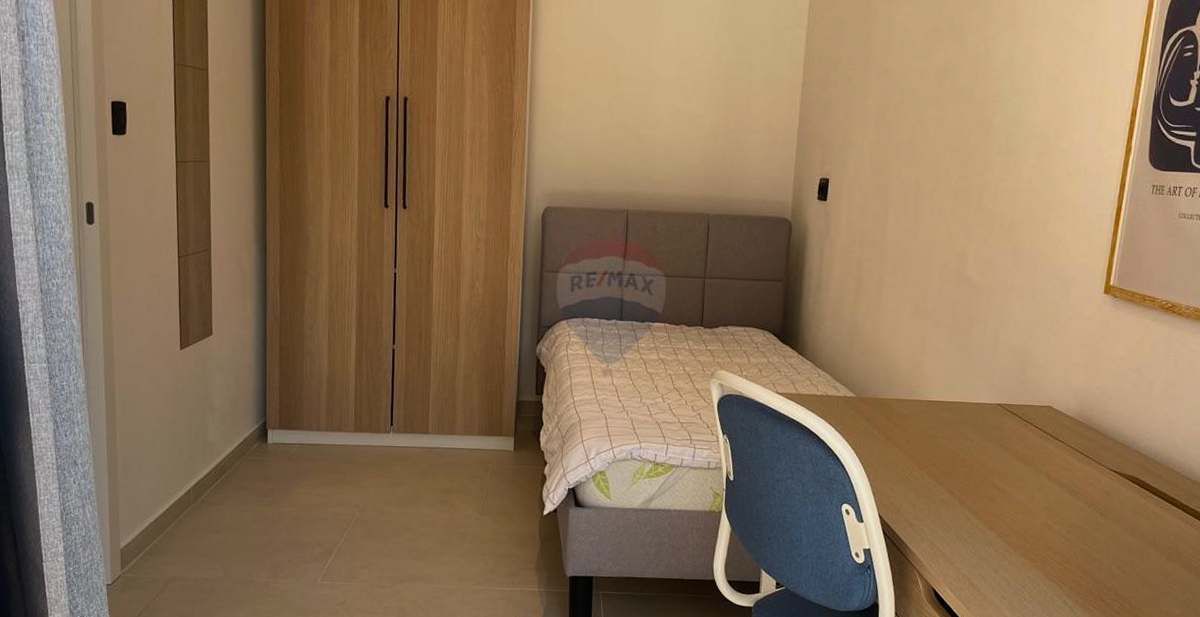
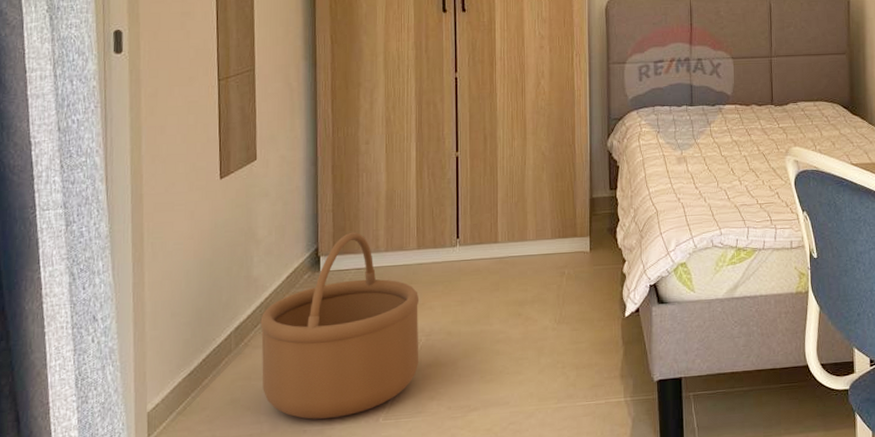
basket: none [215,410,355,574] -> present [260,232,420,419]

